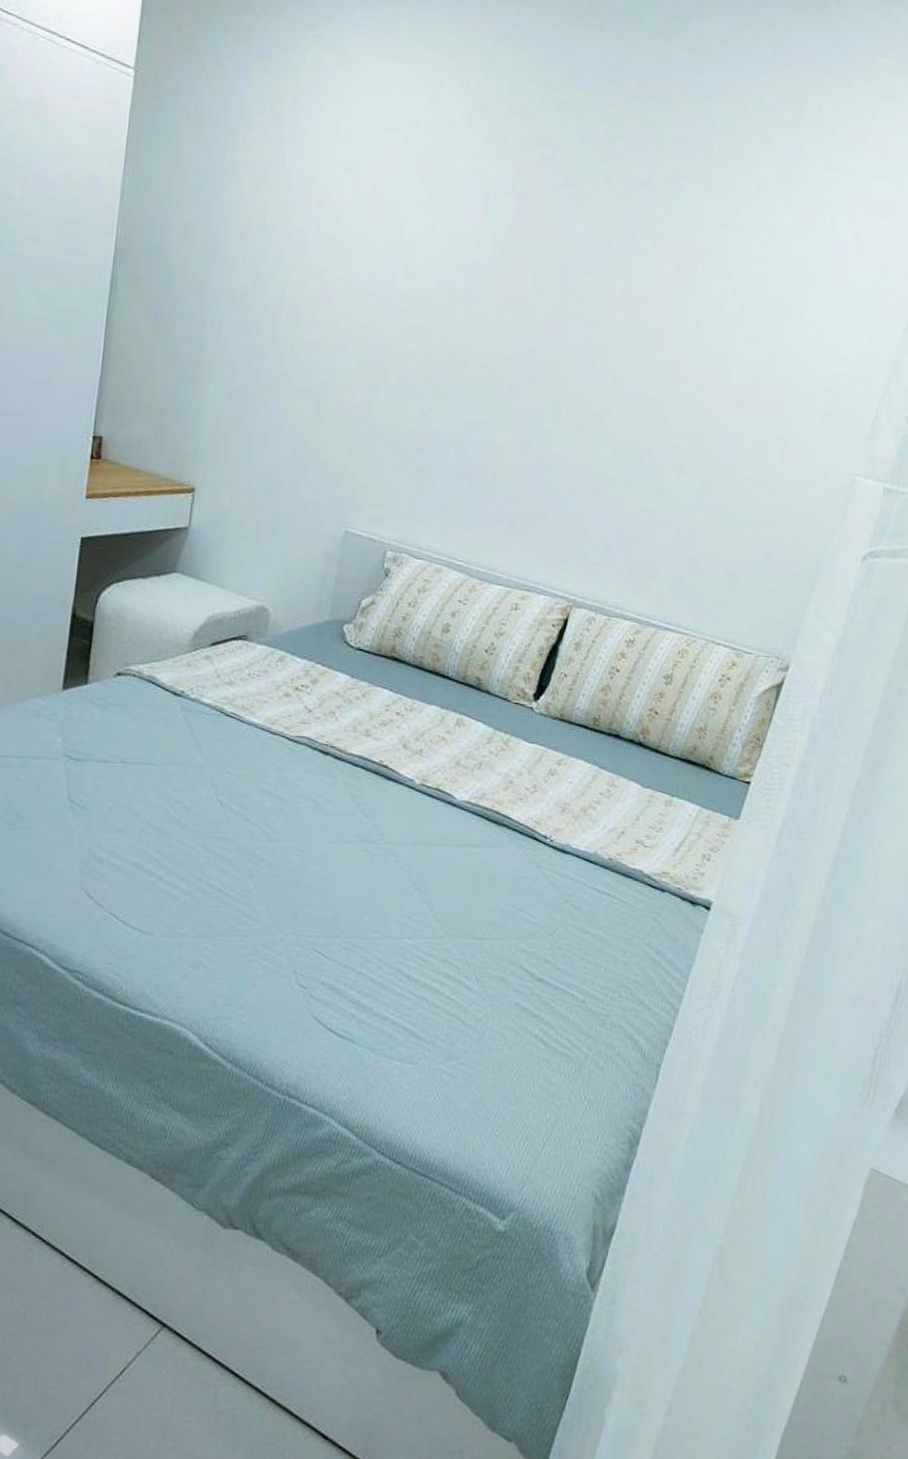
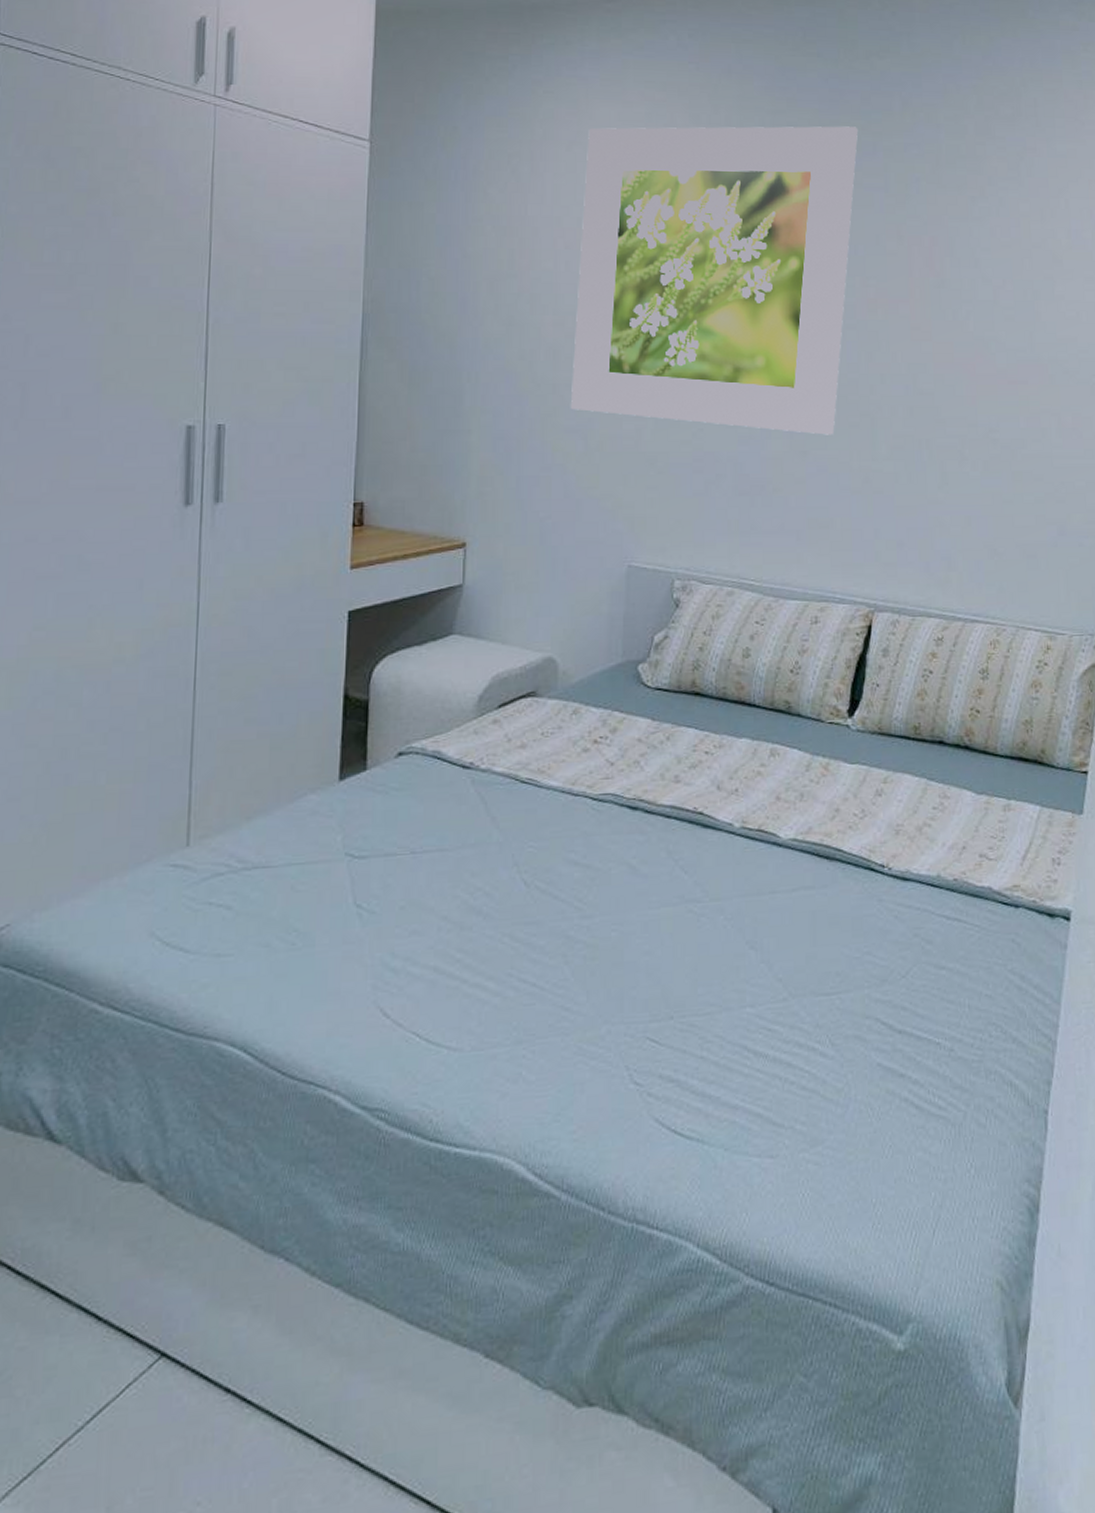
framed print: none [306,82,631,431] -> present [570,126,859,435]

